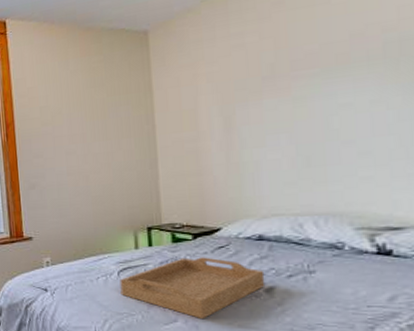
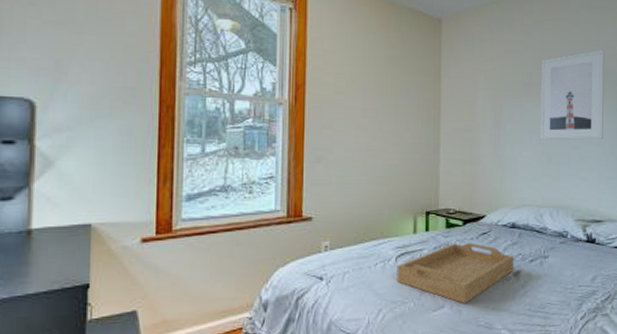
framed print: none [287,13,398,139] -> present [539,50,605,140]

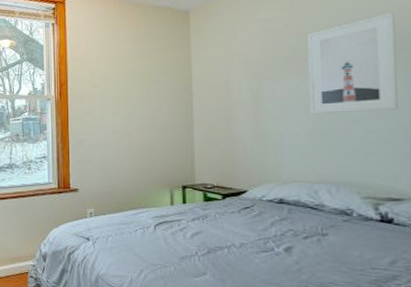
serving tray: present [396,243,514,304] -> none [156,215,285,274]

